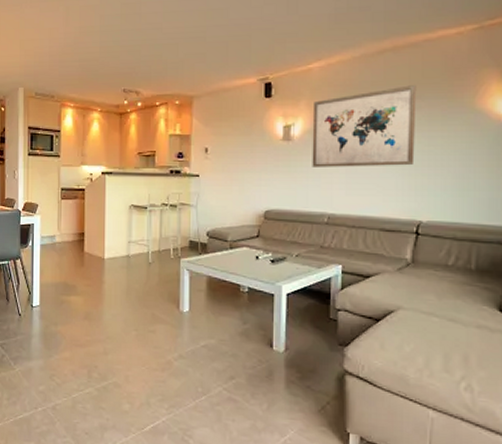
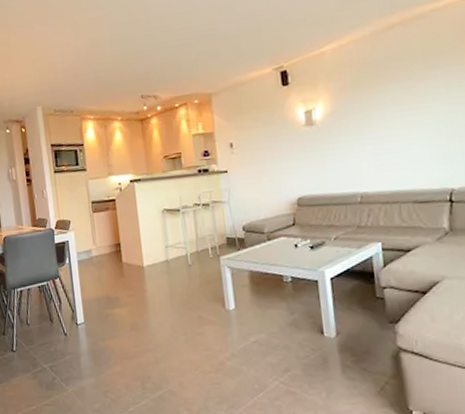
wall art: present [312,85,417,167] -> none [331,55,439,149]

